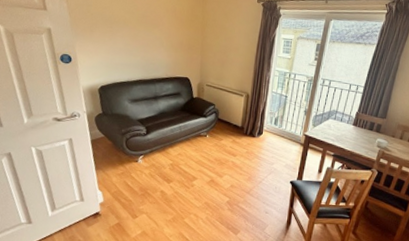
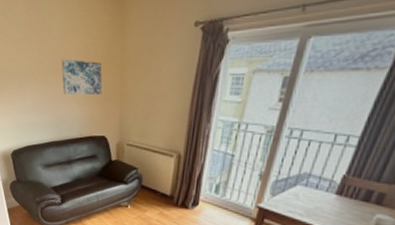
wall art: none [151,13,187,44] -> present [61,59,103,94]

